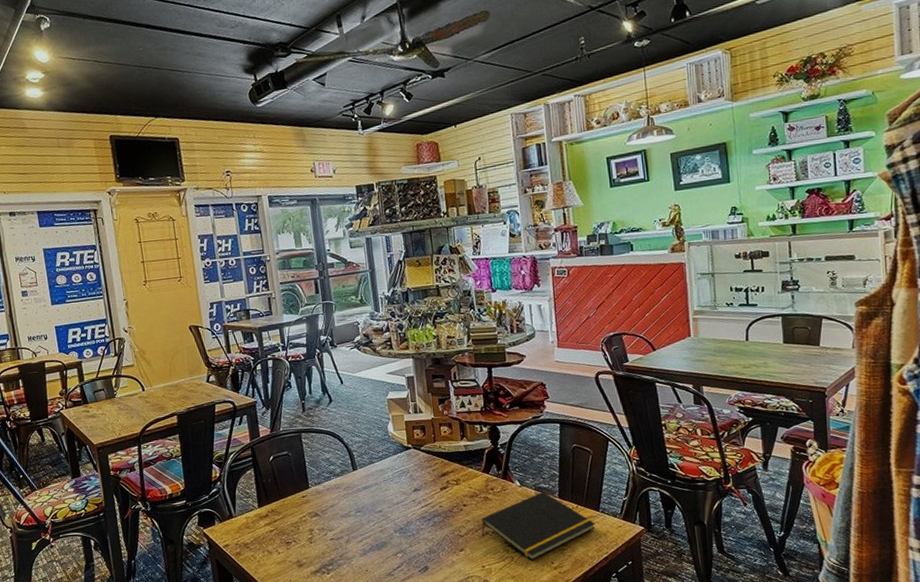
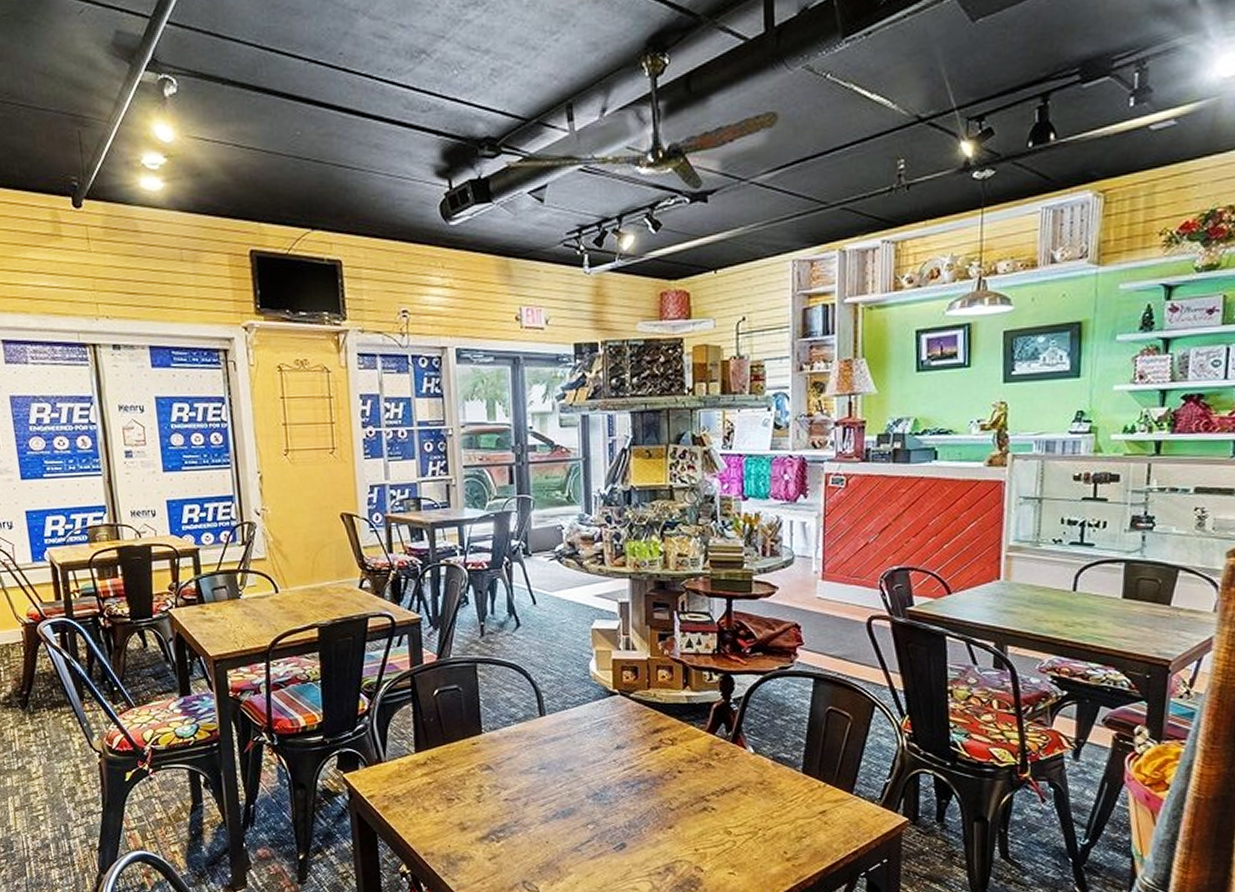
notepad: present [481,492,595,561] -> none [698,763,846,848]

